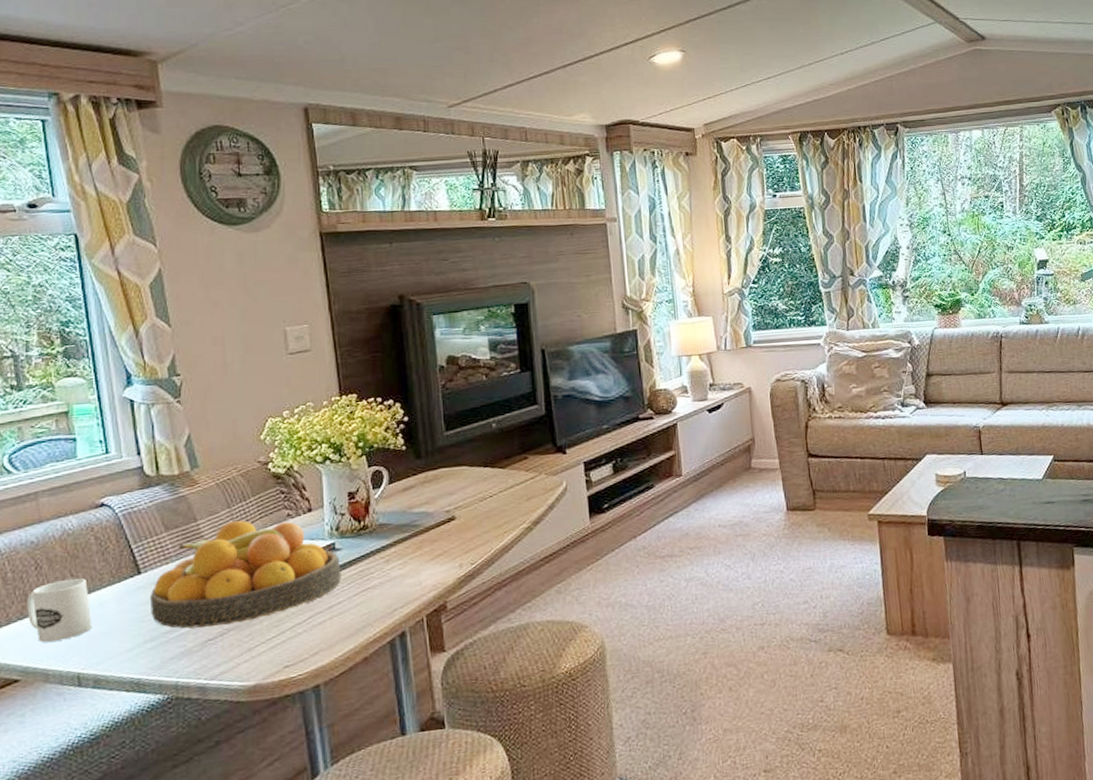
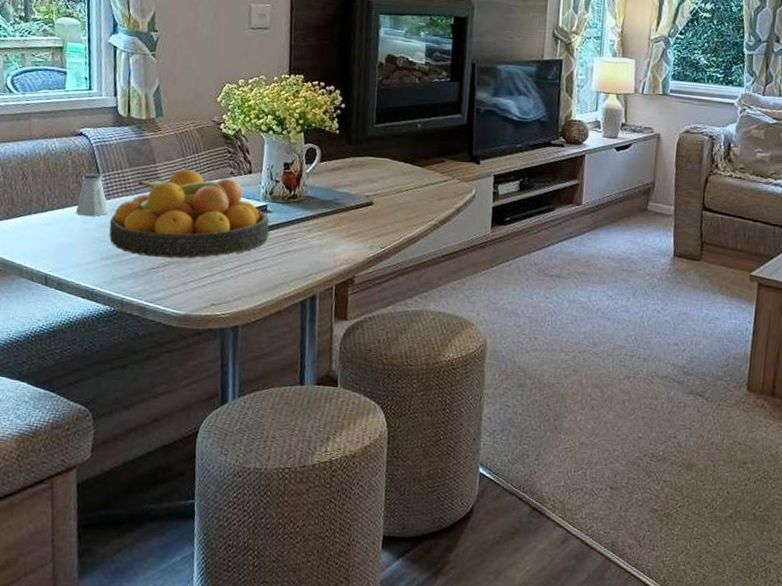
mug: present [27,578,92,643] -> none [11,192,62,244]
saltshaker: none [106,545,148,598] -> present [75,172,109,217]

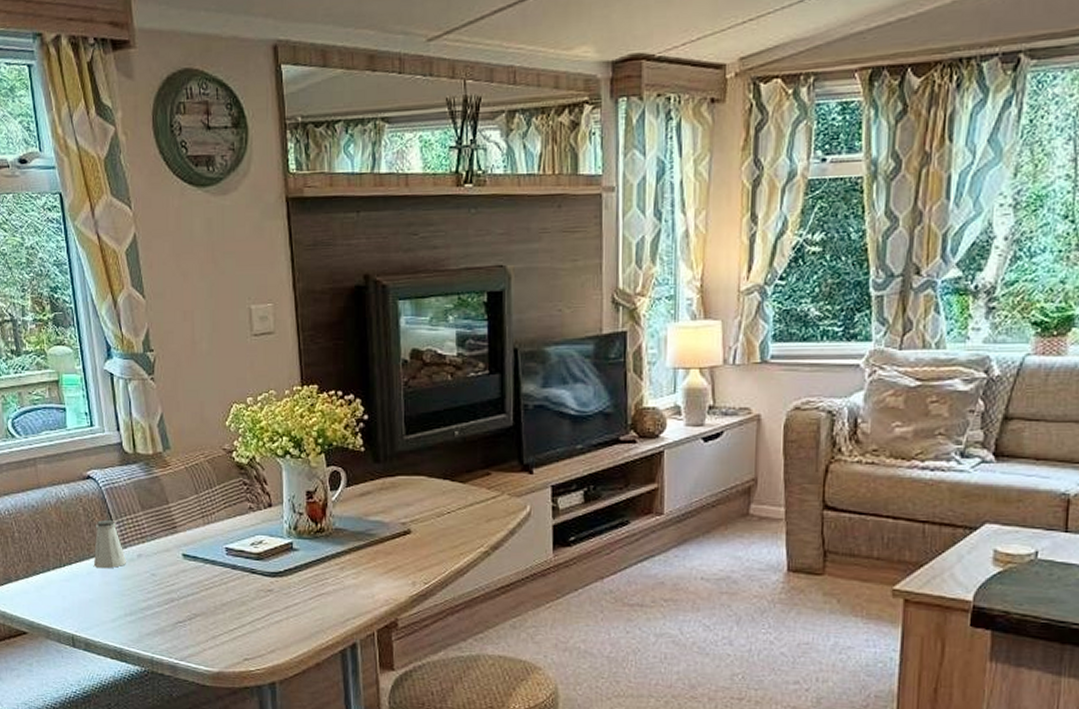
fruit bowl: present [109,169,269,259] -> none [129,508,298,610]

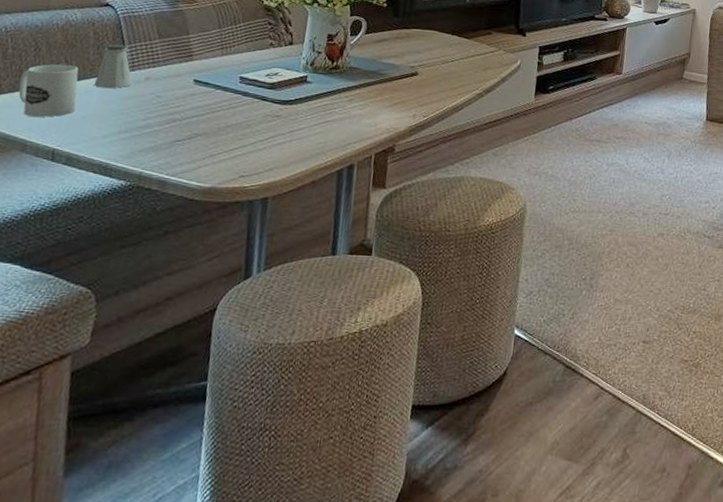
mug: none [31,545,83,602] -> present [18,64,79,117]

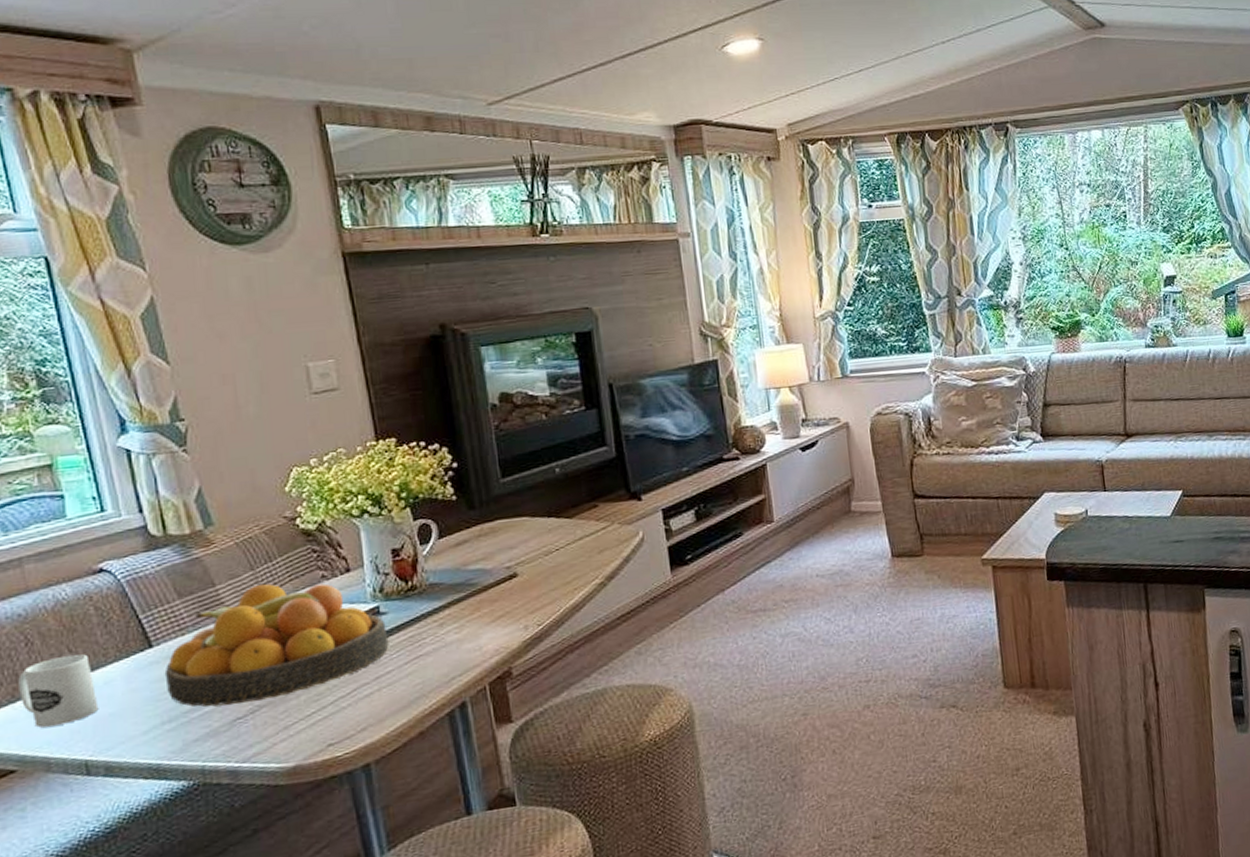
saltshaker: present [93,44,133,89] -> none [112,615,162,675]
fruit bowl: none [130,41,309,131] -> present [164,583,389,707]

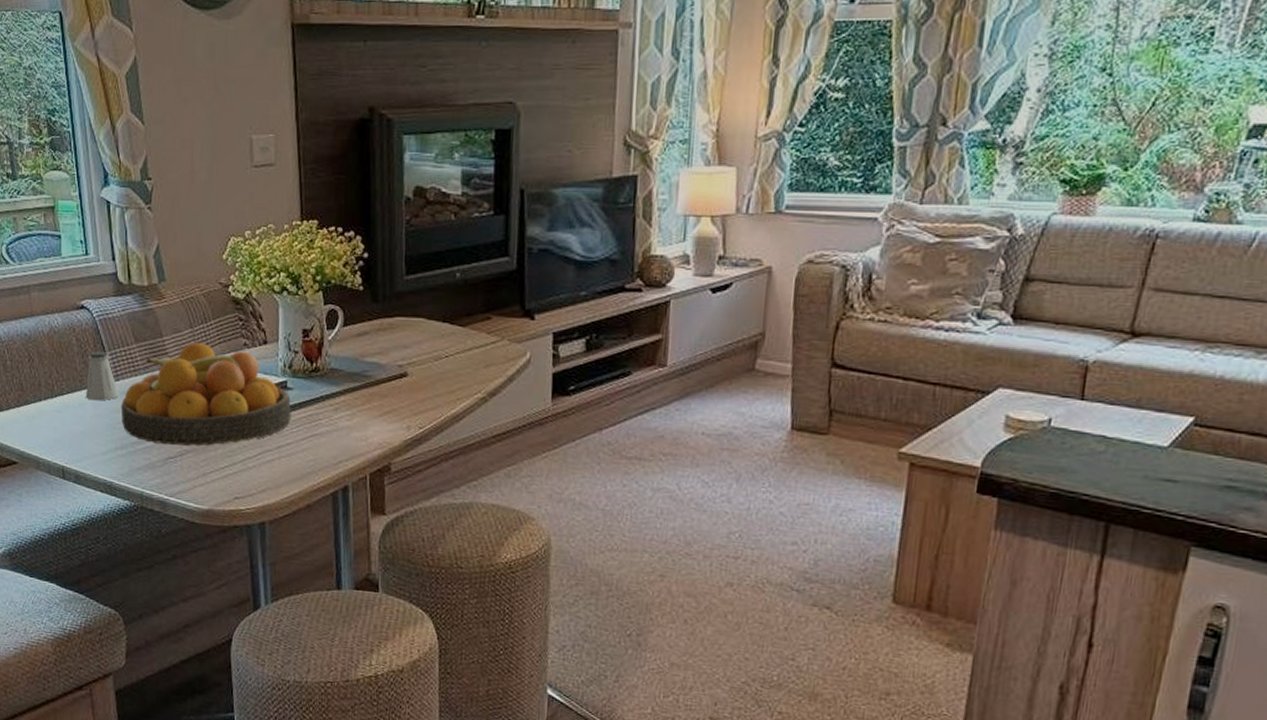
mug: present [18,654,99,728] -> none [22,375,74,433]
saltshaker: none [112,615,162,675] -> present [85,350,119,401]

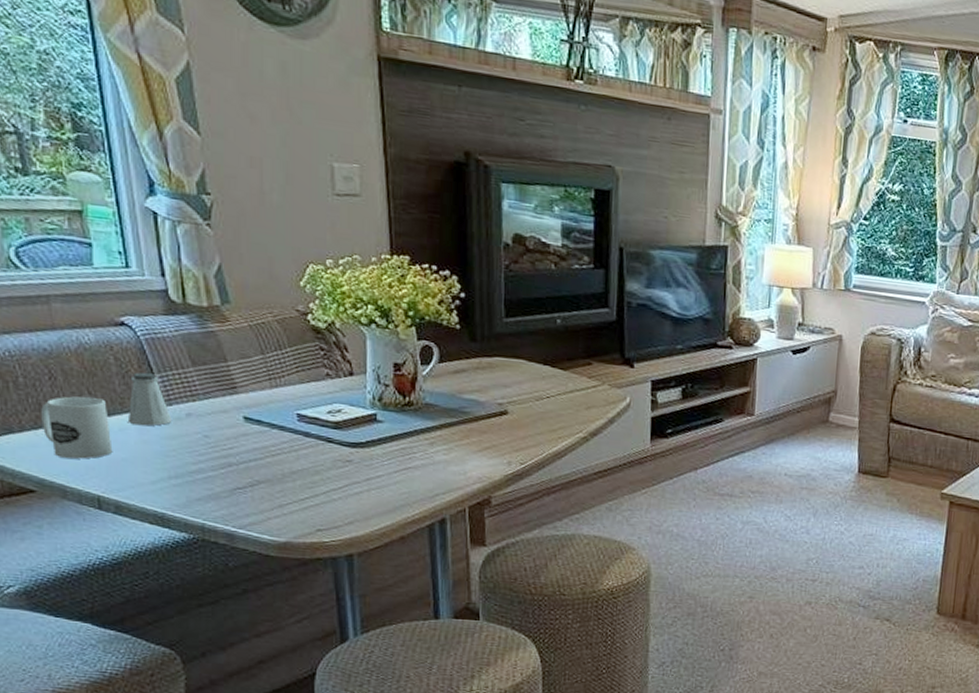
mug: none [22,375,74,433] -> present [41,396,113,459]
fruit bowl: present [120,343,292,447] -> none [174,369,382,477]

